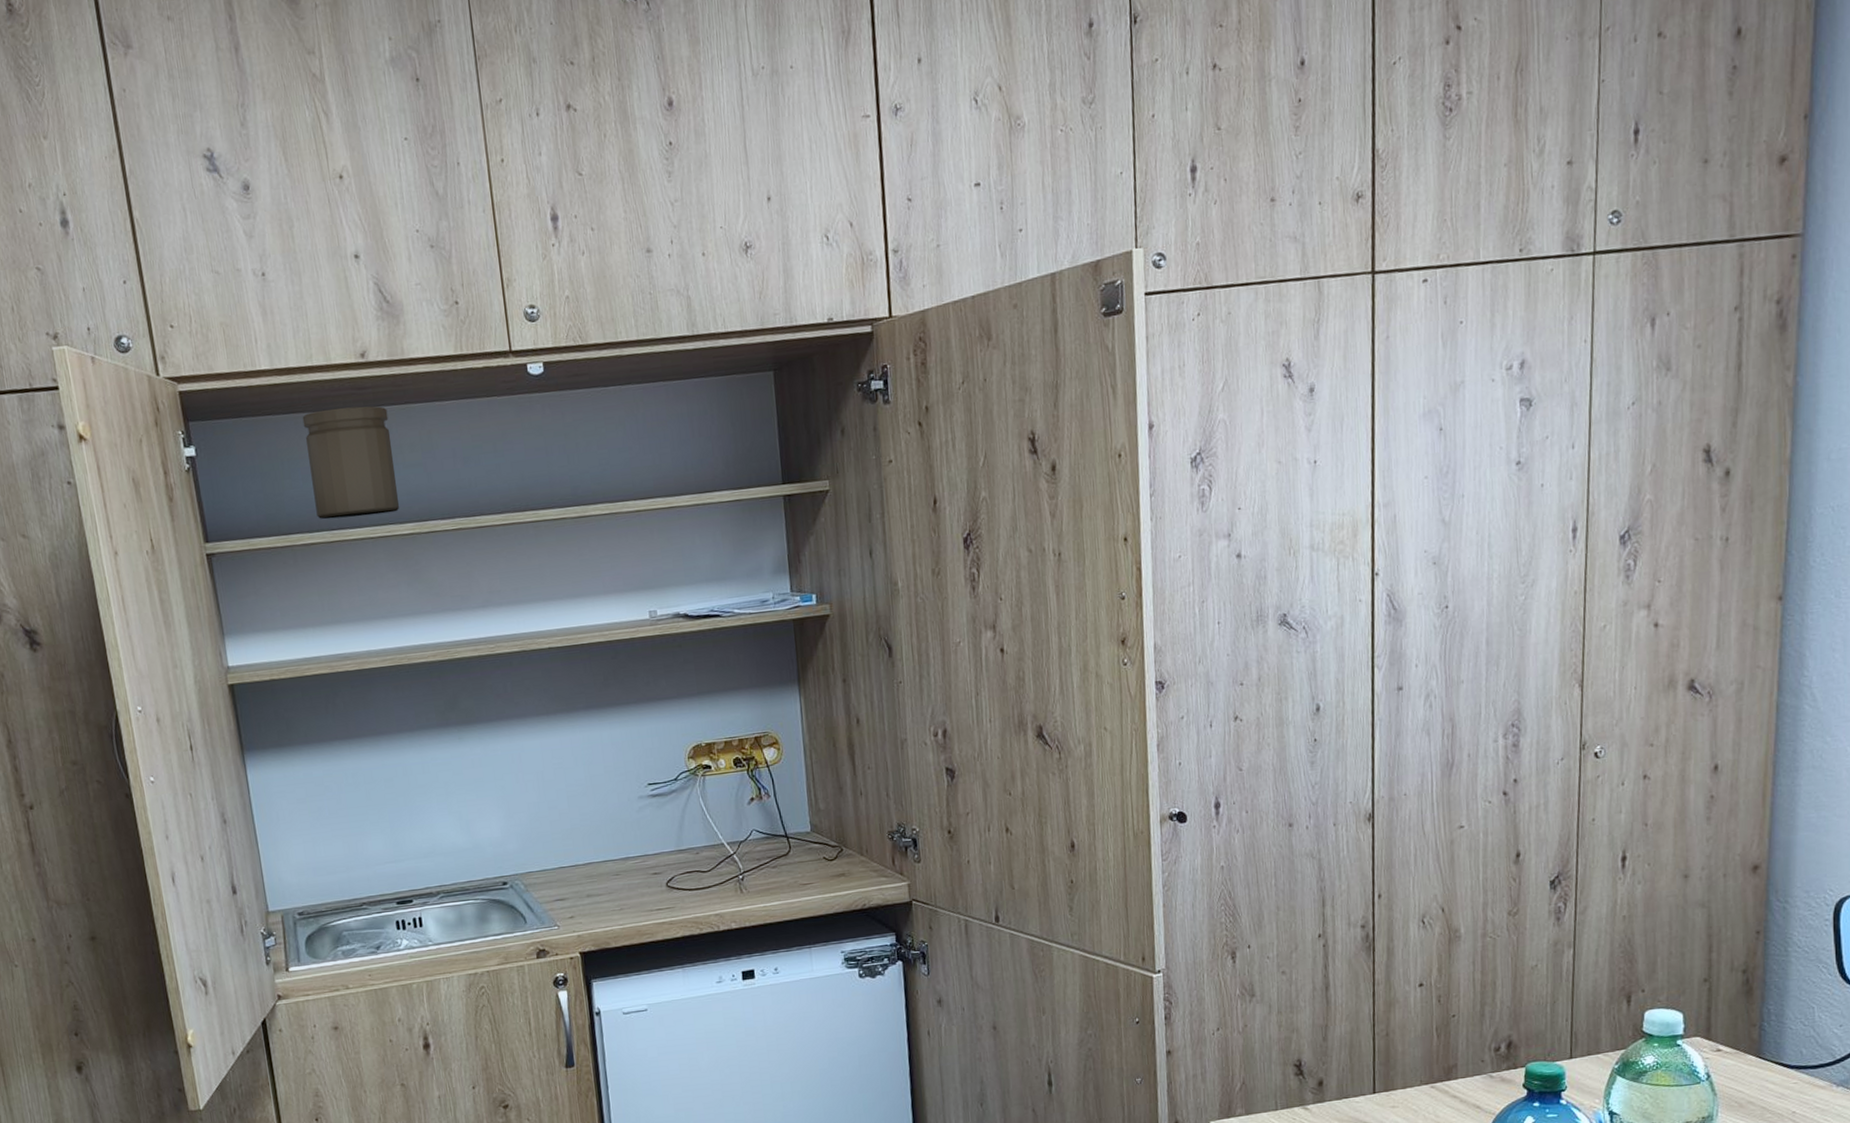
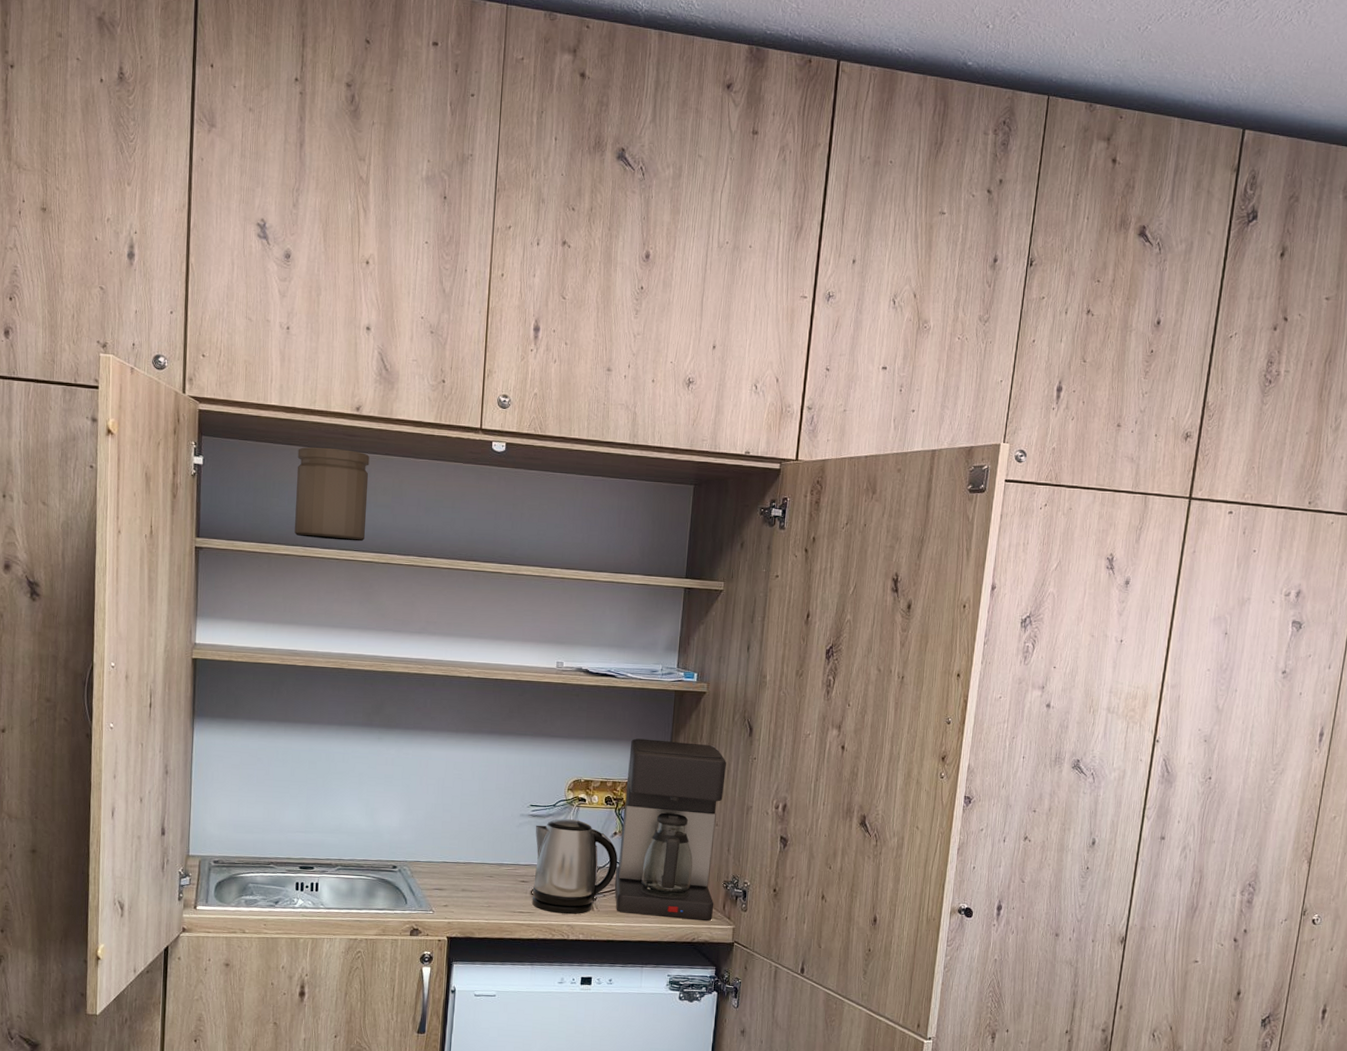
kettle: none [658,791,762,904] -> present [531,819,618,915]
coffee maker: none [752,675,882,890] -> present [614,738,726,922]

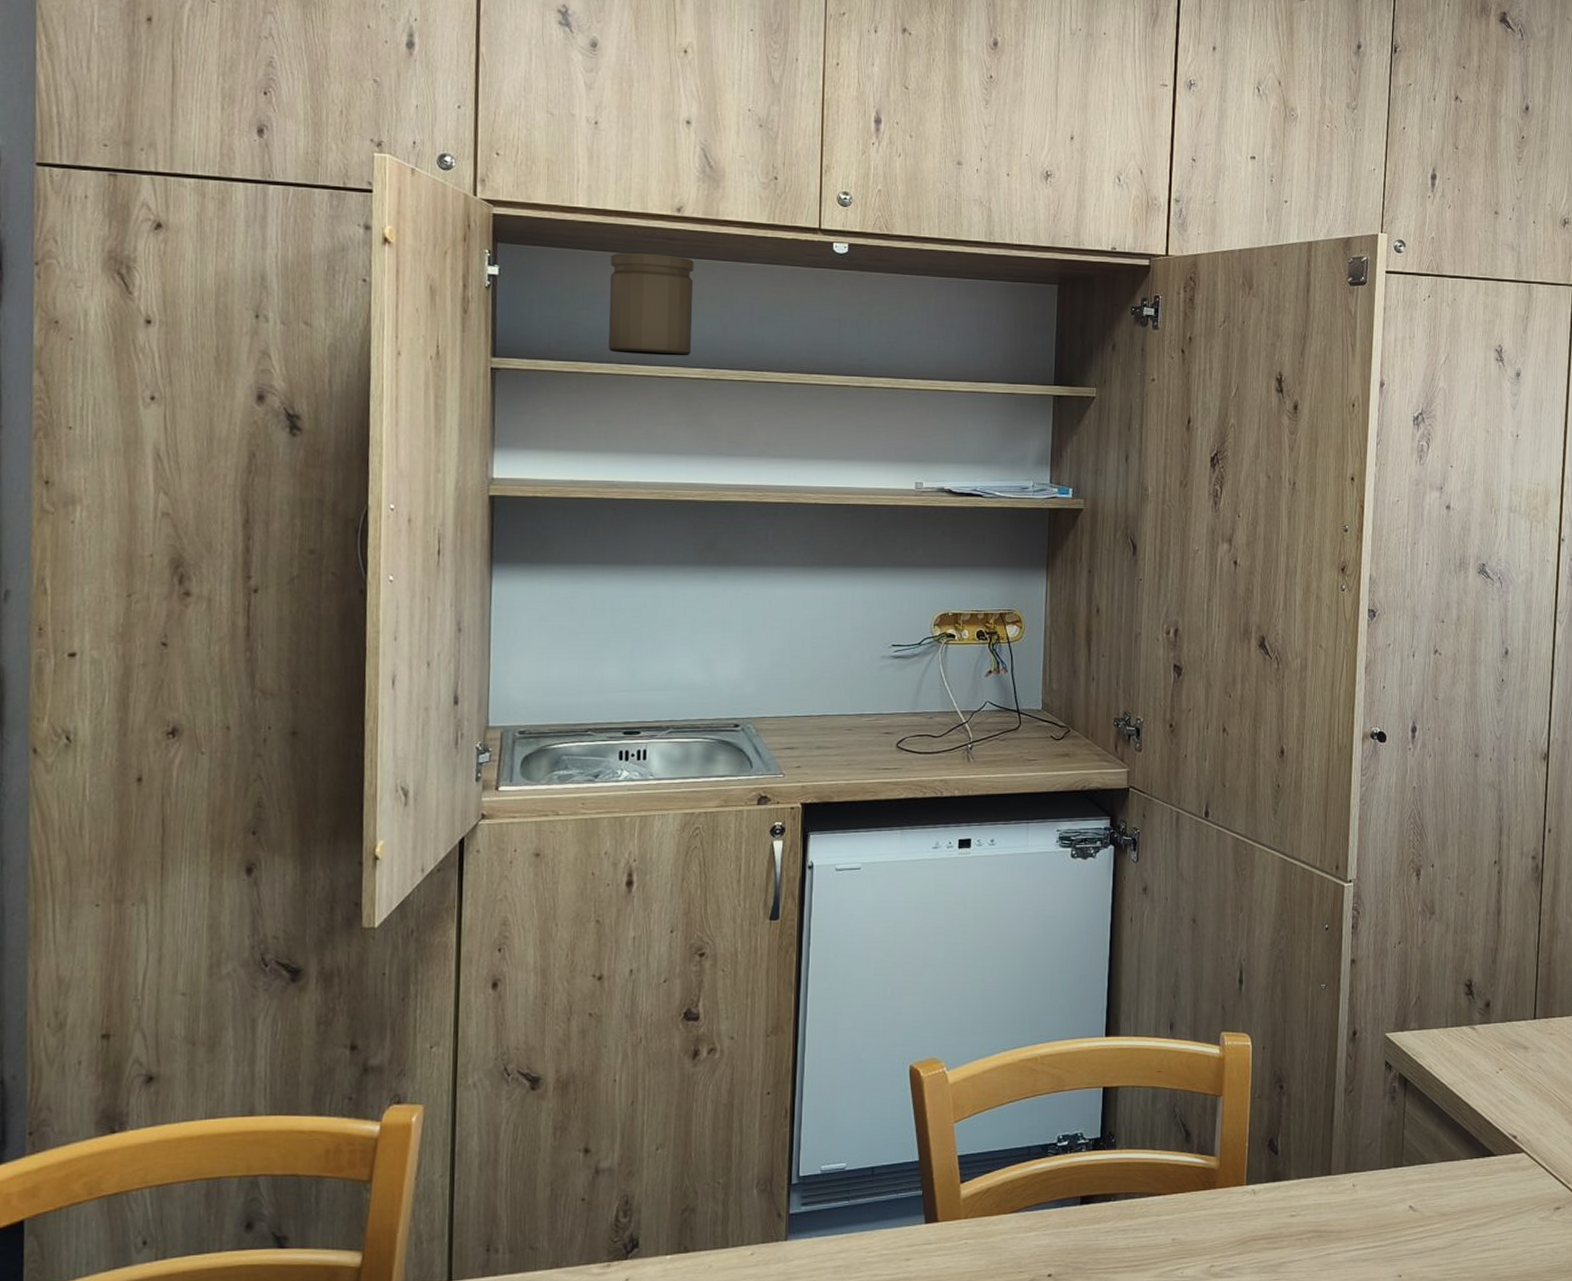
kettle: present [531,819,618,915] -> none [898,659,995,768]
coffee maker: present [614,738,726,922] -> none [992,563,1110,766]

